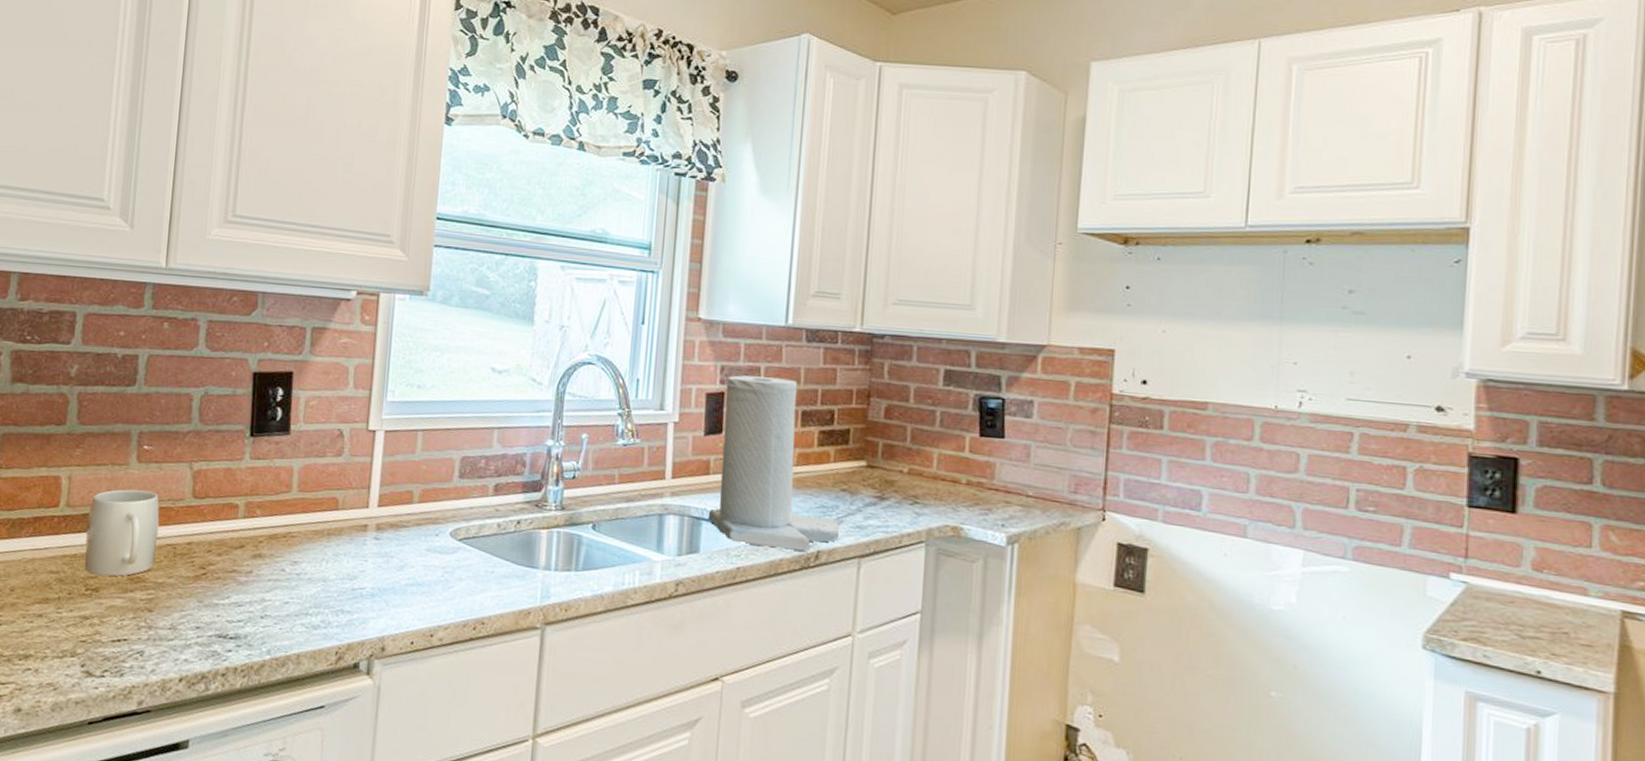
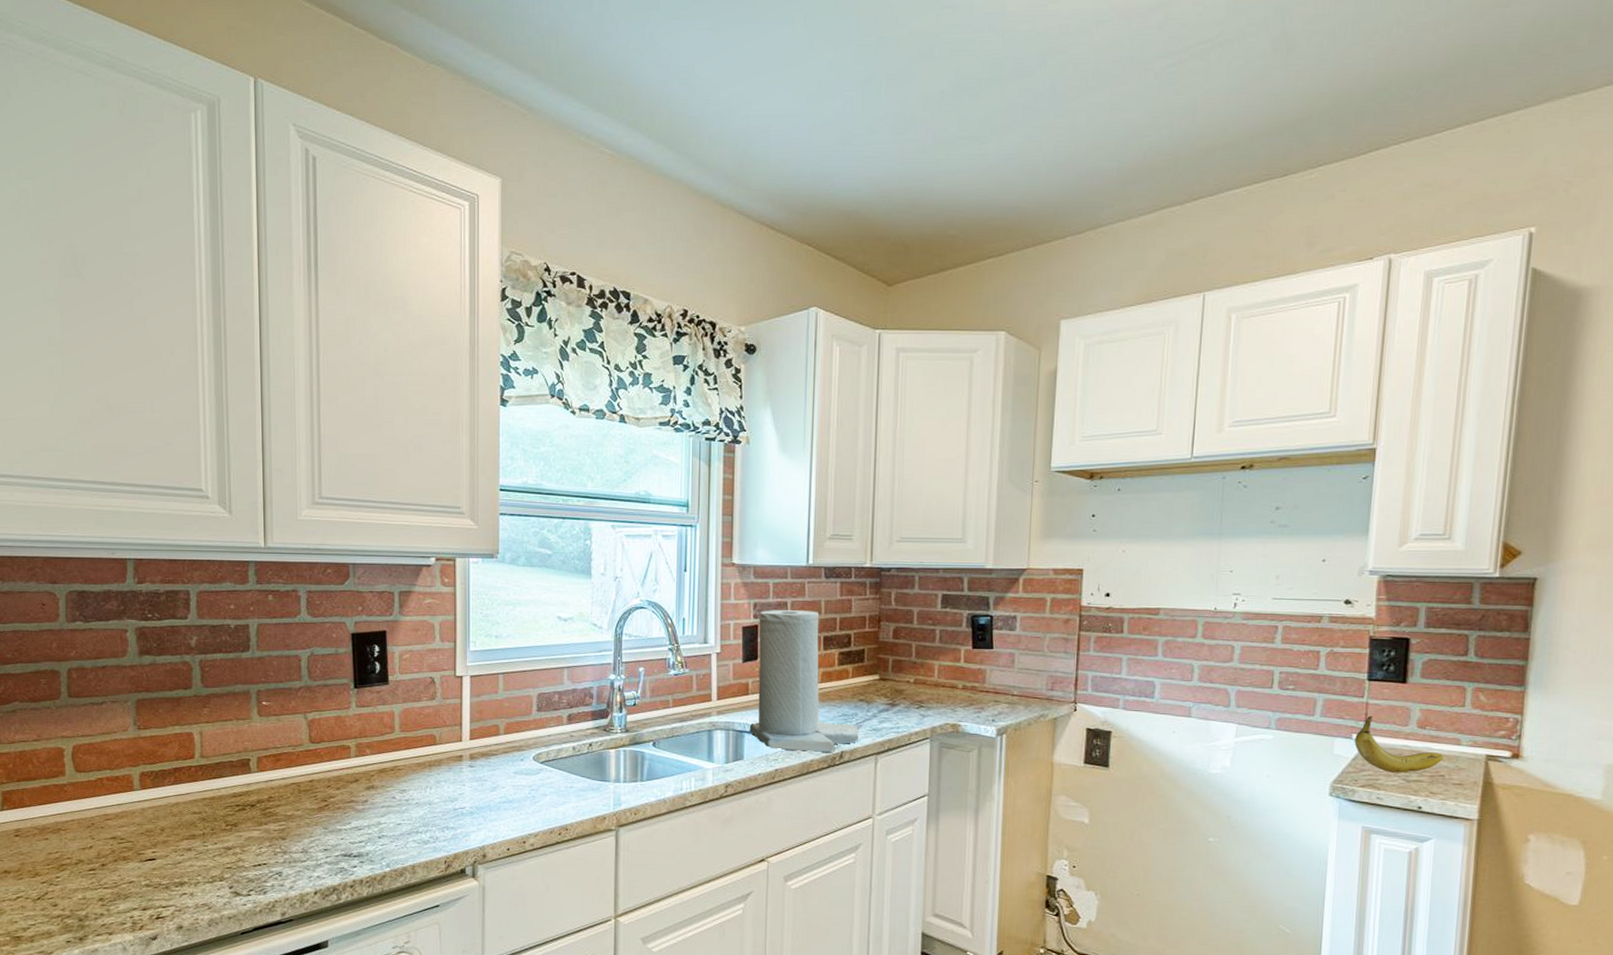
mug: present [84,489,160,577] -> none [220,739,284,813]
fruit: none [1452,550,1567,627] -> present [1354,715,1444,773]

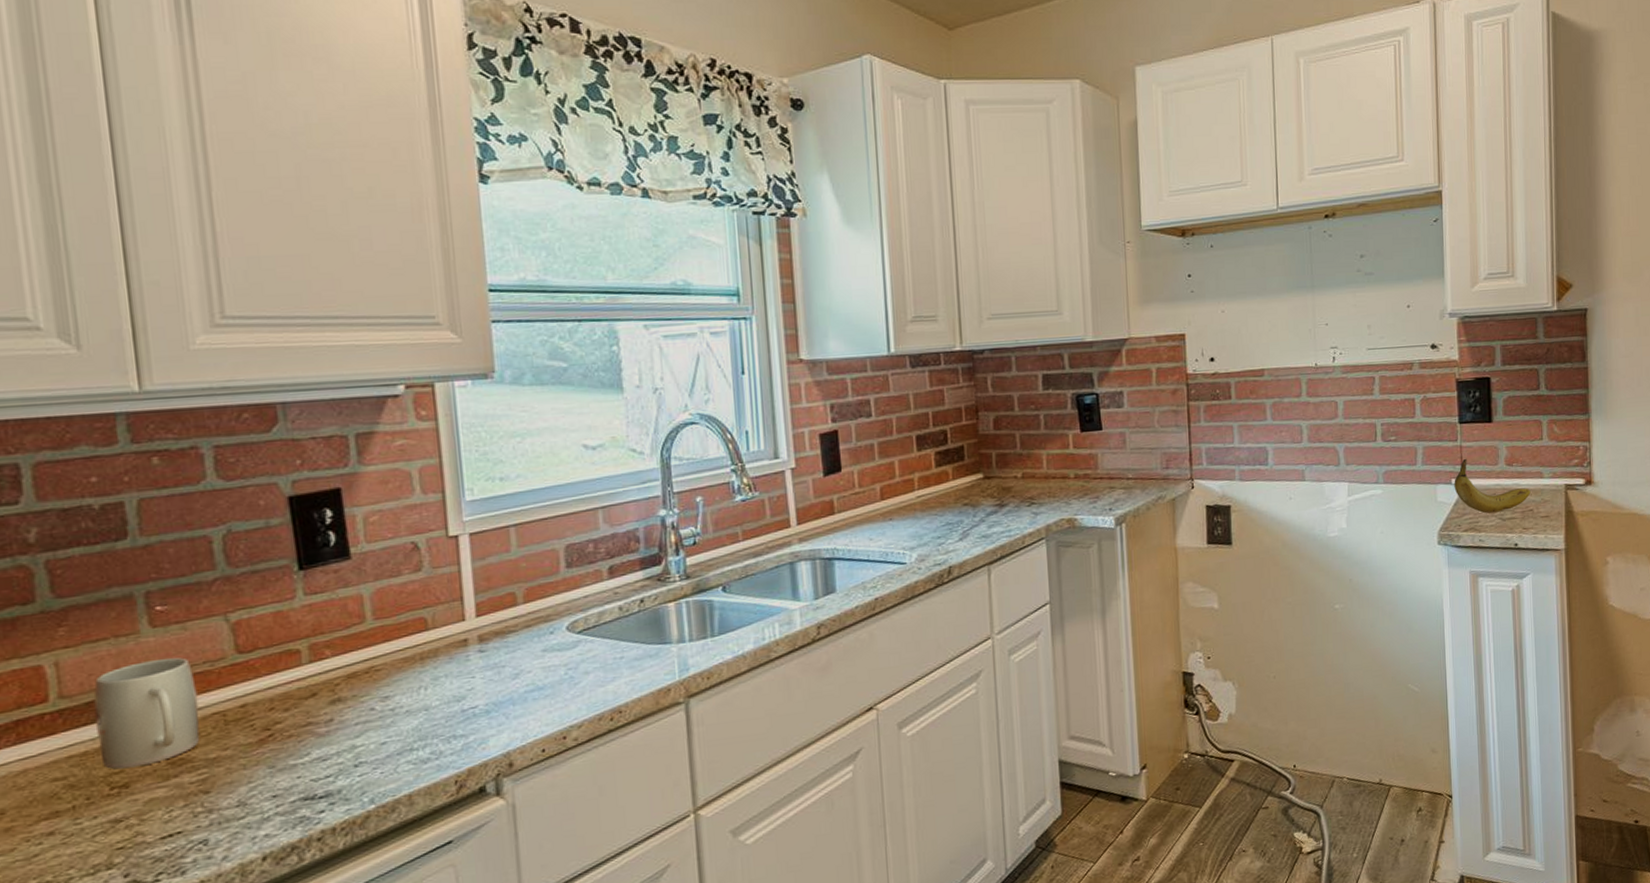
mug: none [220,739,284,813] -> present [93,657,200,770]
paper towel: present [749,610,858,752] -> none [837,407,967,575]

